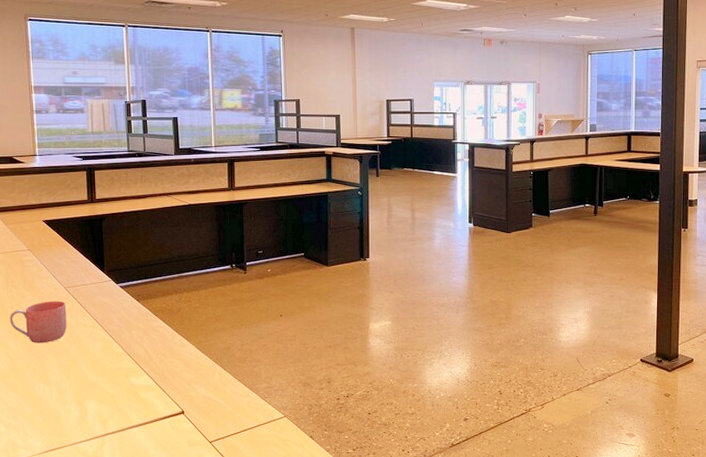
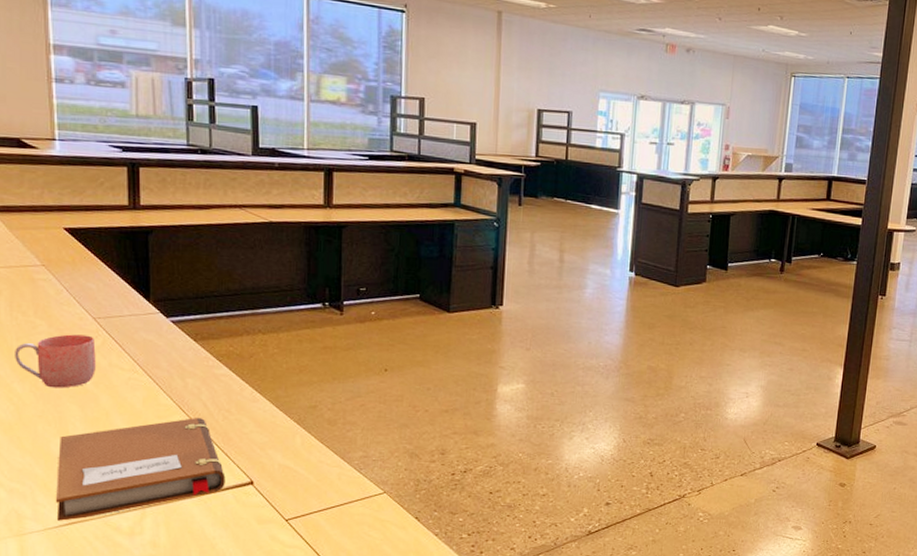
notebook: none [40,362,163,448] -> present [56,418,226,521]

